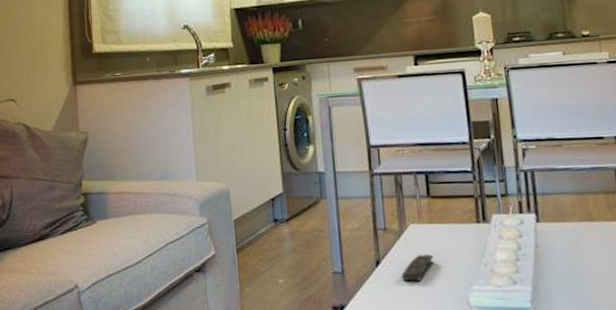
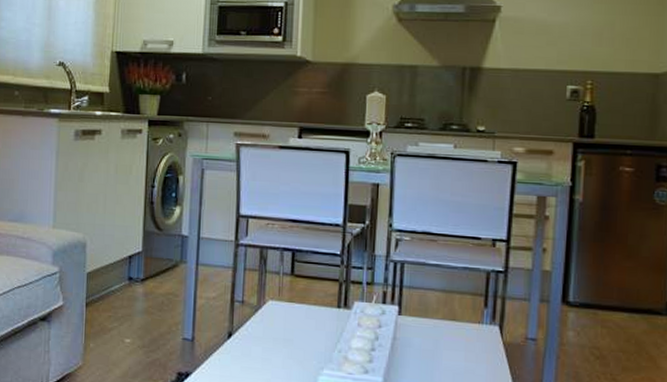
remote control: present [401,253,434,281] -> none [252,332,289,358]

